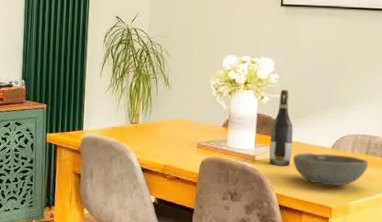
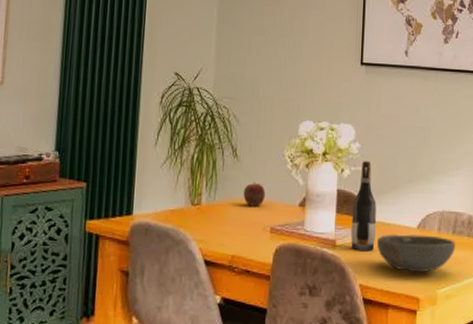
apple: none [174,106,193,126] -> present [243,182,266,206]

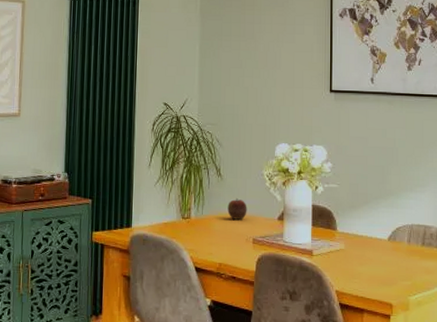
wine bottle: present [351,161,376,250] -> none [326,179,349,260]
bowl: present [377,234,456,273] -> none [351,245,426,281]

